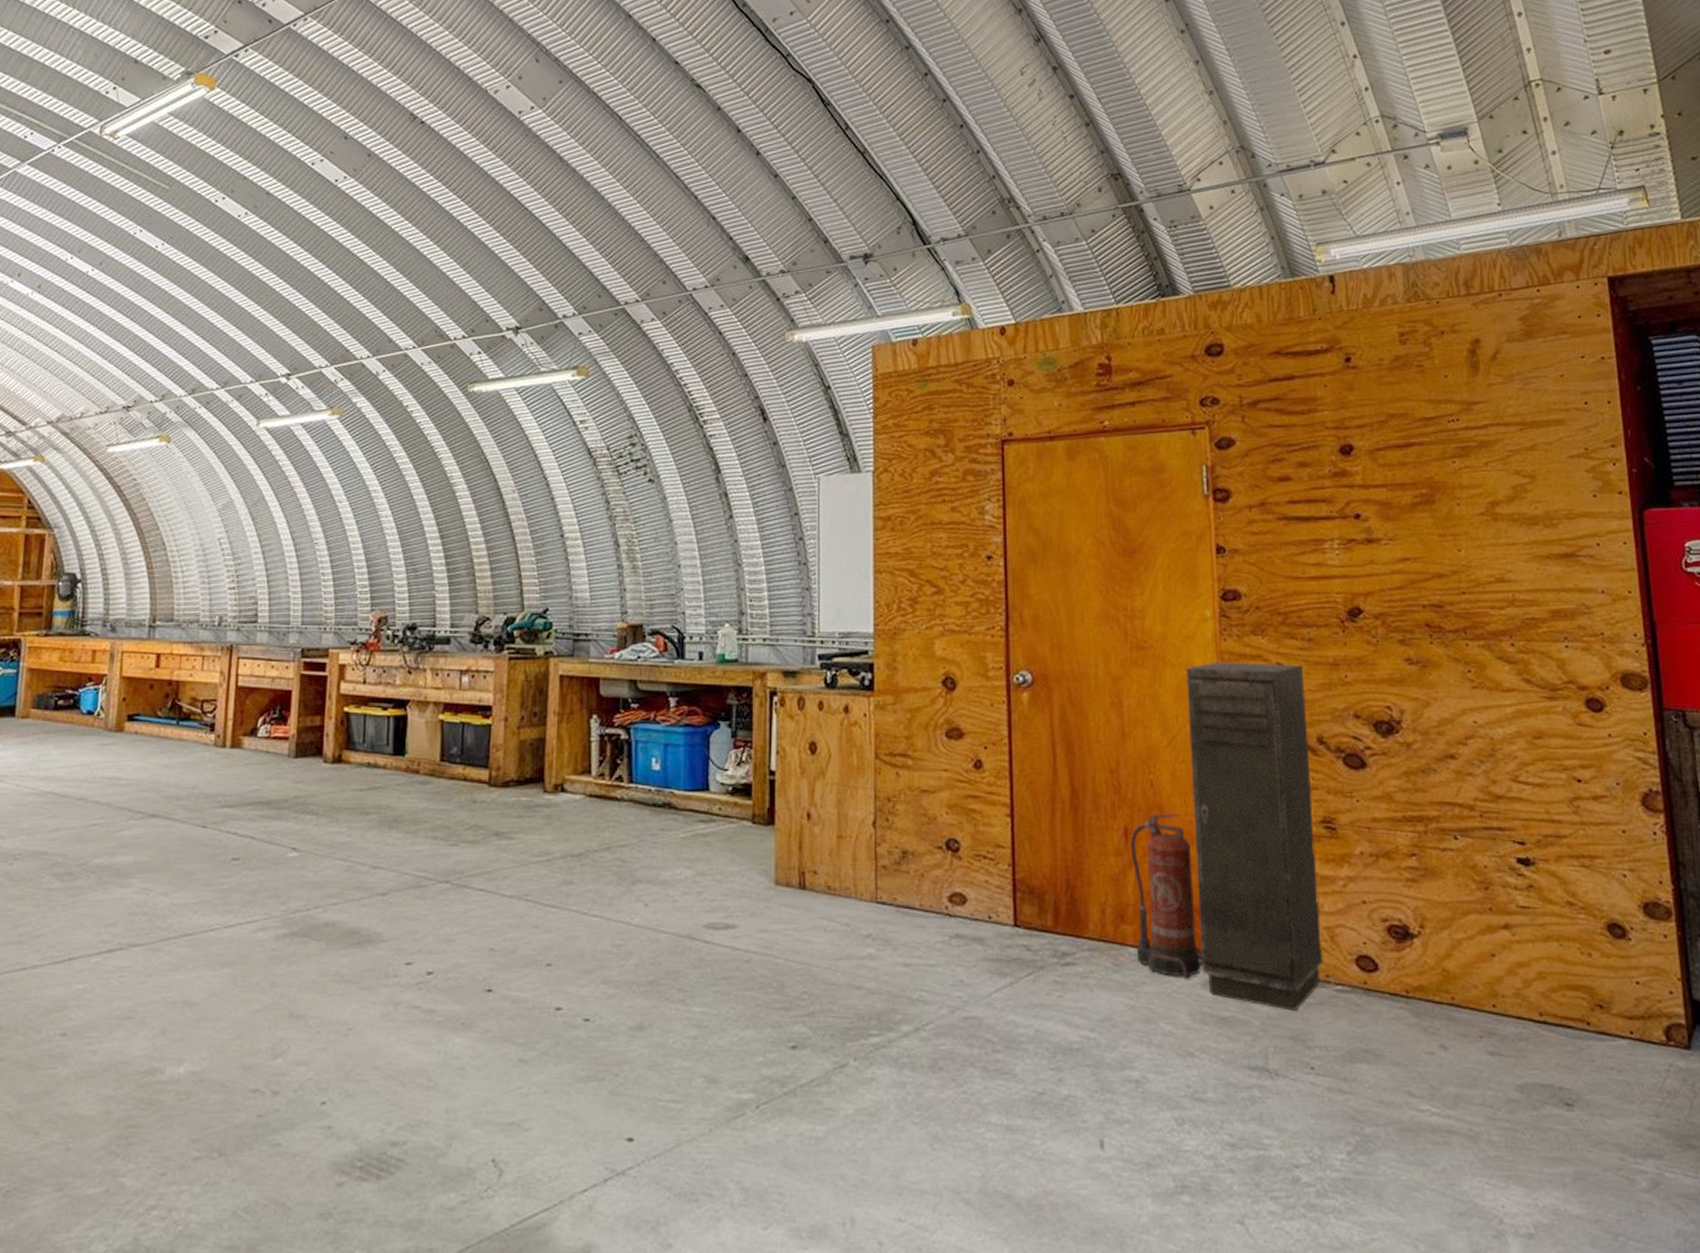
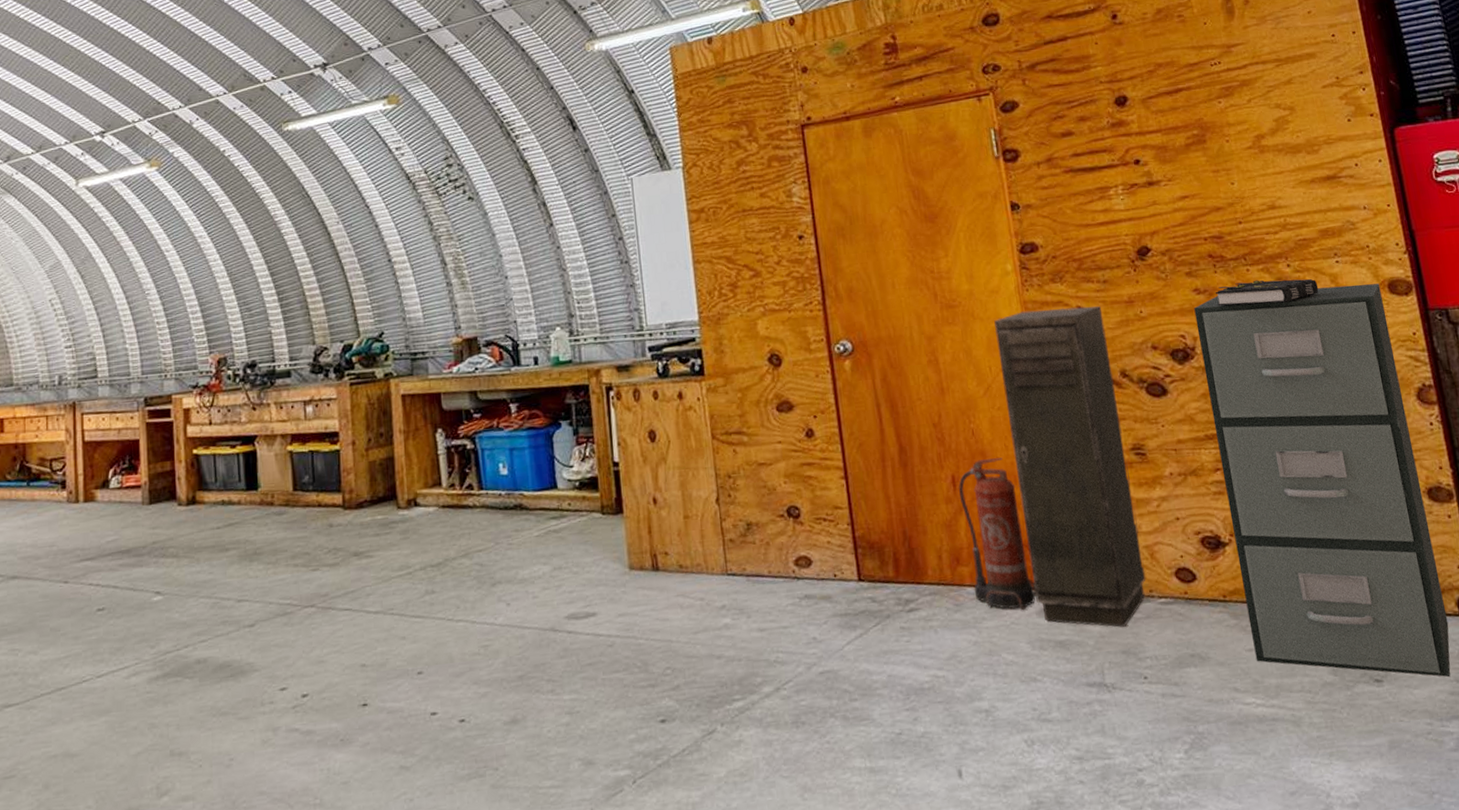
filing cabinet: none [1404,669,1653,1110] -> present [1194,283,1451,677]
spell book: none [1428,656,1544,684] -> present [1215,278,1319,307]

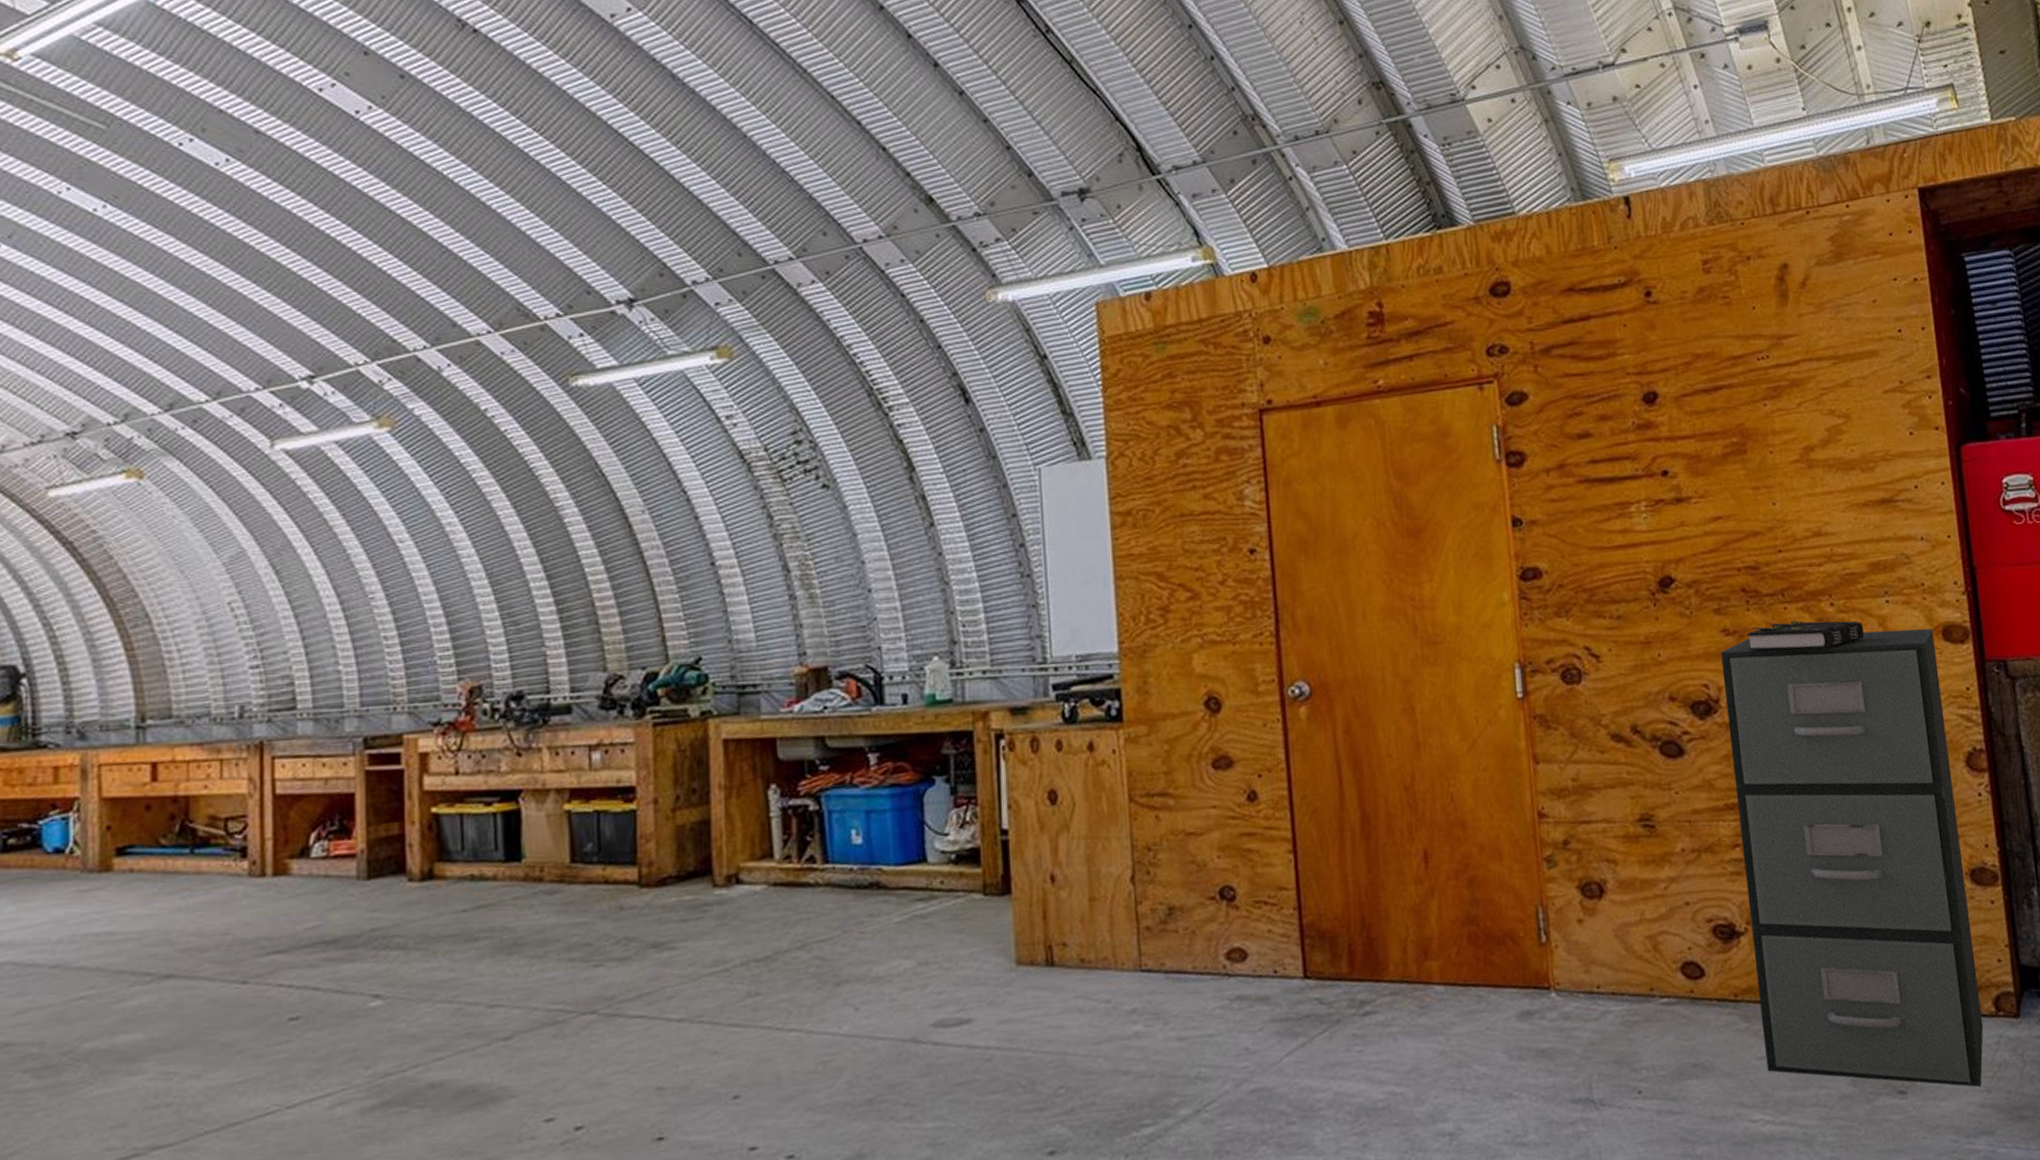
fire extinguisher: present [958,458,1037,610] -> none [1430,829,1518,1013]
storage cabinet: present [994,306,1146,627] -> none [1484,647,1647,1033]

